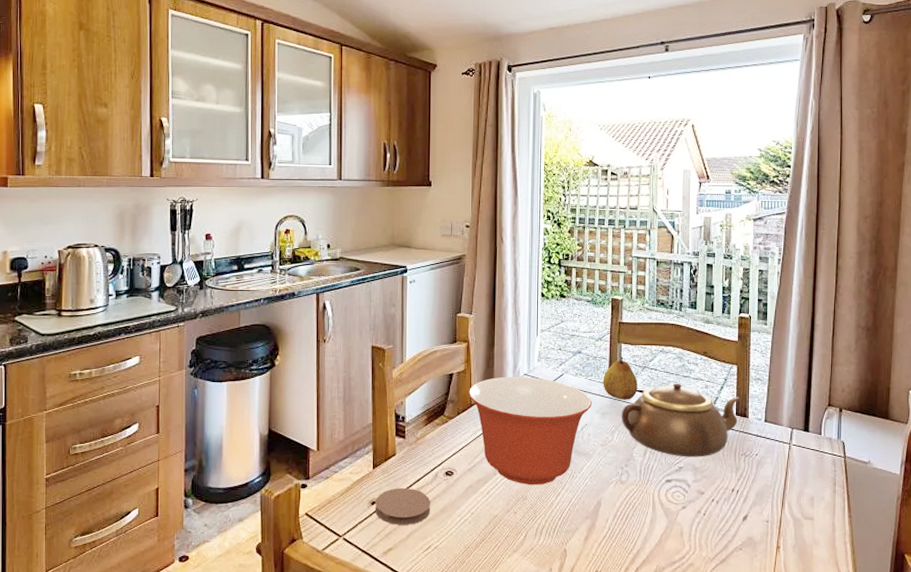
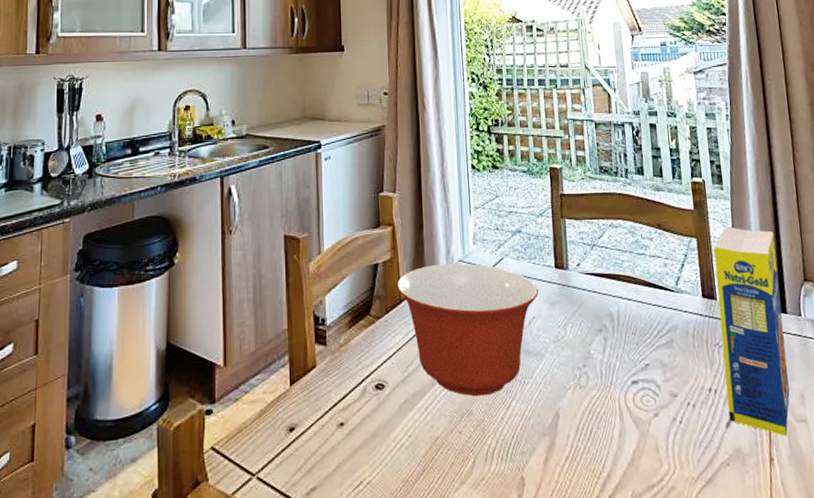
coaster: present [375,487,431,525] -> none [293,407,360,457]
fruit: present [603,356,638,400] -> none [548,234,588,286]
teapot: present [621,383,739,457] -> none [572,262,706,352]
legume: none [746,356,807,530] -> present [713,226,790,436]

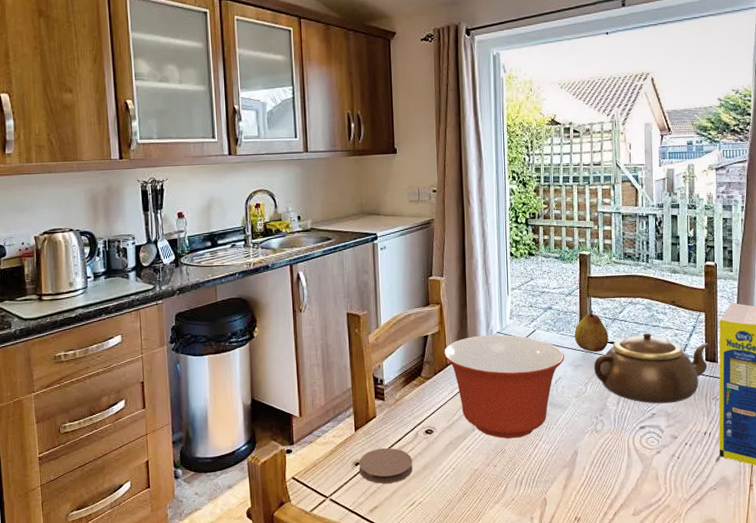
coaster: none [293,407,360,457] -> present [358,447,413,484]
fruit: none [548,234,588,286] -> present [574,310,609,352]
teapot: none [572,262,706,352] -> present [593,332,708,404]

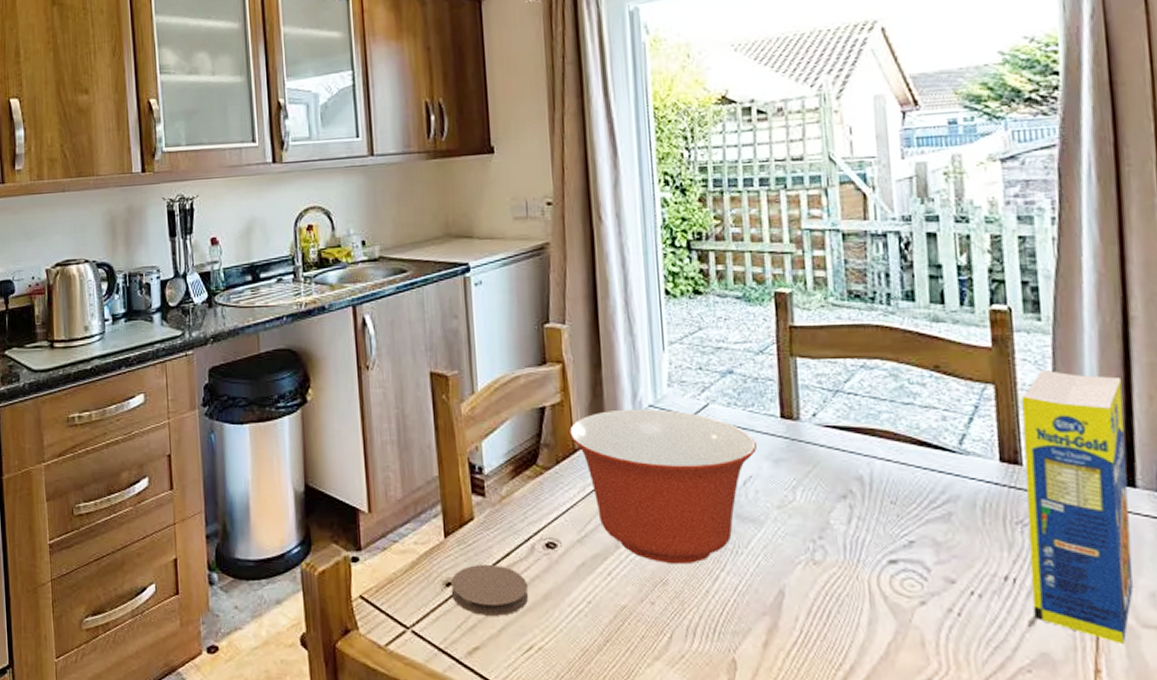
fruit: present [574,310,609,352] -> none [771,376,829,440]
teapot: present [593,332,708,404] -> none [805,413,1004,527]

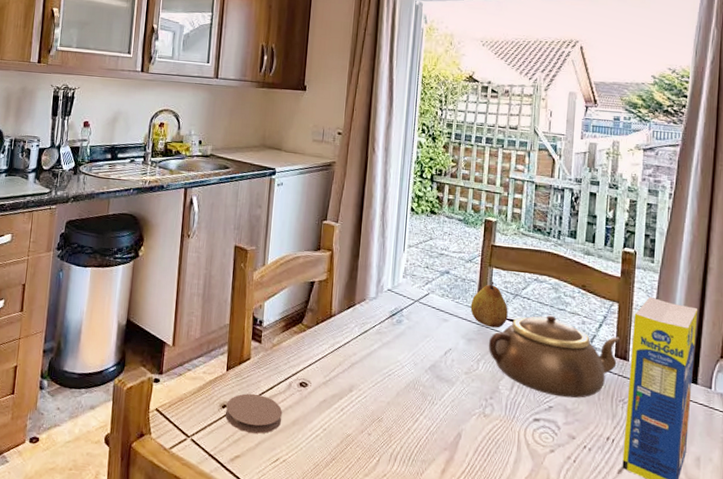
mixing bowl: present [568,409,757,565] -> none [328,290,458,408]
fruit: none [771,376,829,440] -> present [470,281,508,328]
teapot: none [805,413,1004,527] -> present [488,315,619,398]

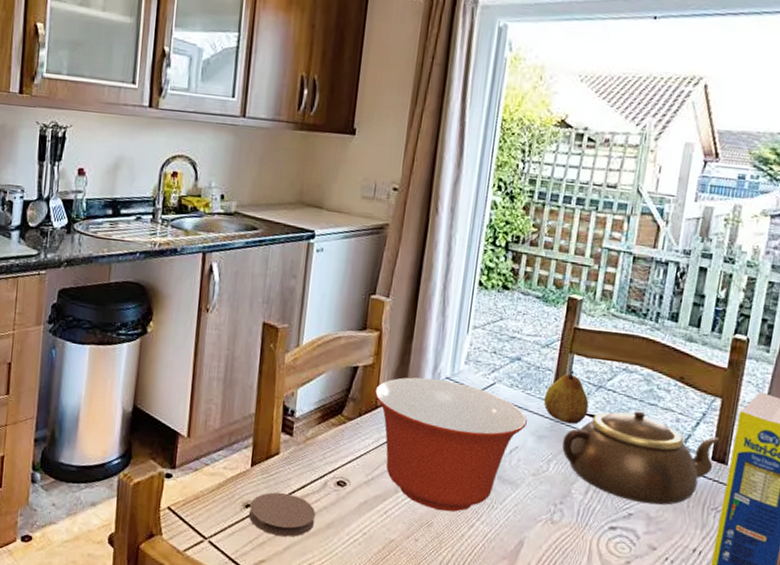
mixing bowl: none [328,290,458,408] -> present [374,377,527,512]

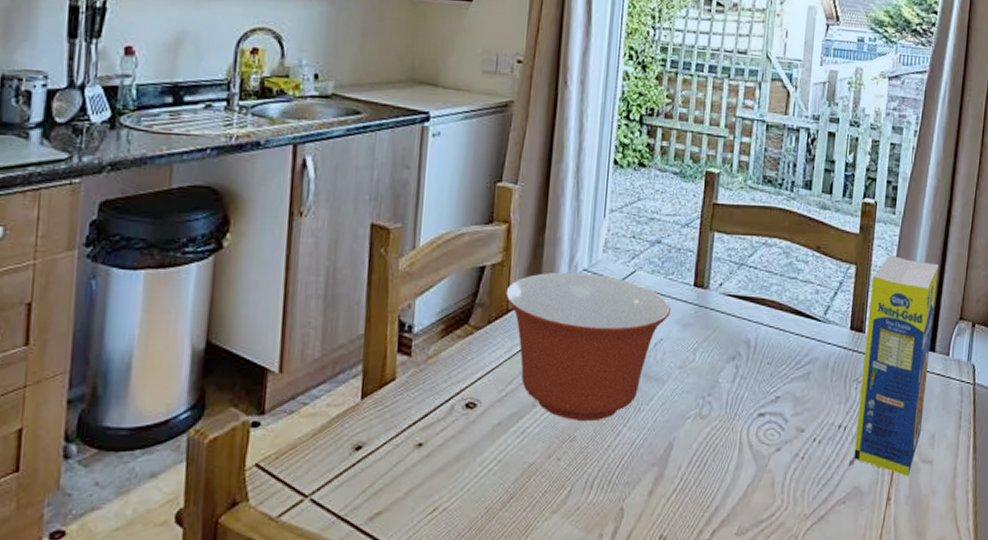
coaster: present [248,492,316,537] -> none [360,425,442,479]
fruit: present [543,370,589,424] -> none [686,249,732,308]
teapot: present [562,410,719,505] -> none [707,286,856,384]

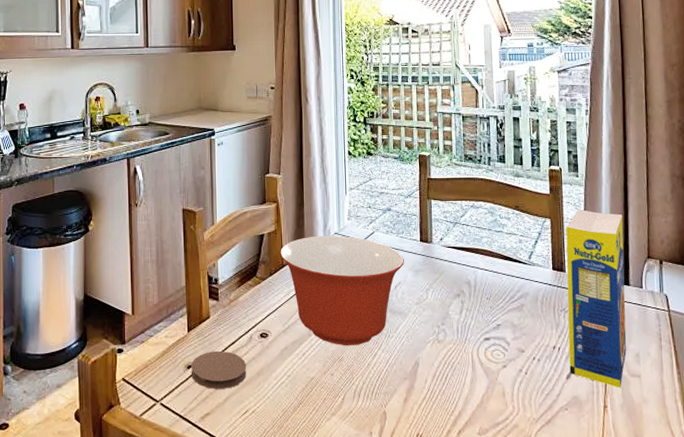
coaster: none [360,425,442,479] -> present [190,350,247,389]

